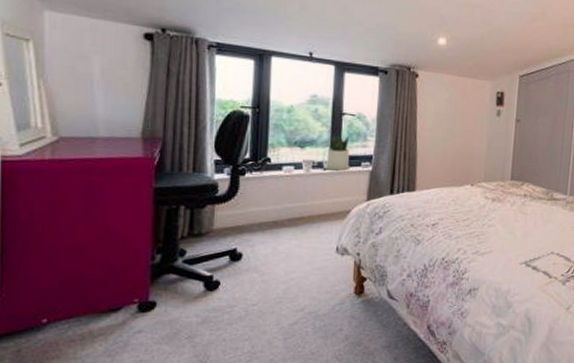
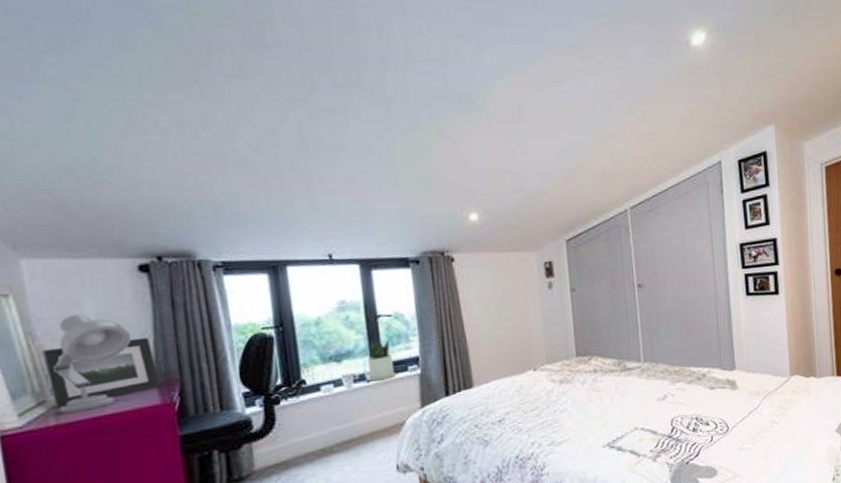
picture frame: none [49,92,146,146] -> present [42,337,161,409]
desk lamp: none [56,66,128,152] -> present [54,314,132,415]

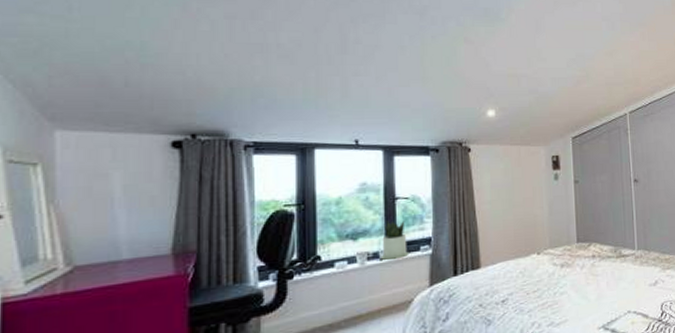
picture frame: present [42,337,161,409] -> none [61,209,177,277]
desk lamp: present [54,314,132,415] -> none [70,185,155,283]

